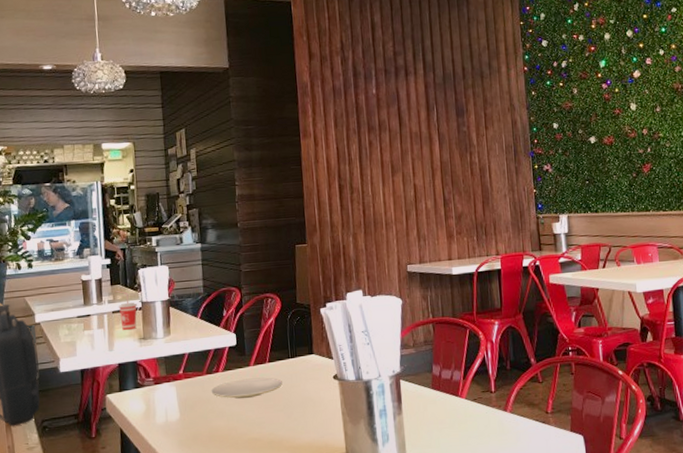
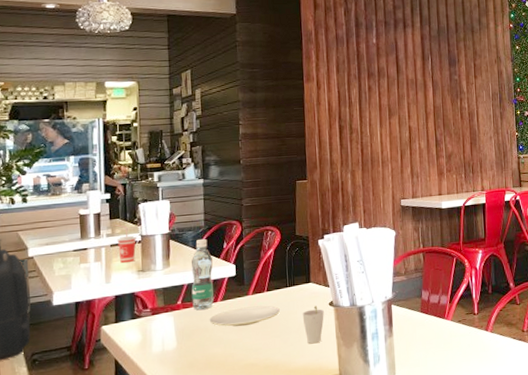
bottle: none [191,305,215,381] -> present [191,238,214,311]
cup: none [305,379,329,420] -> present [302,306,324,344]

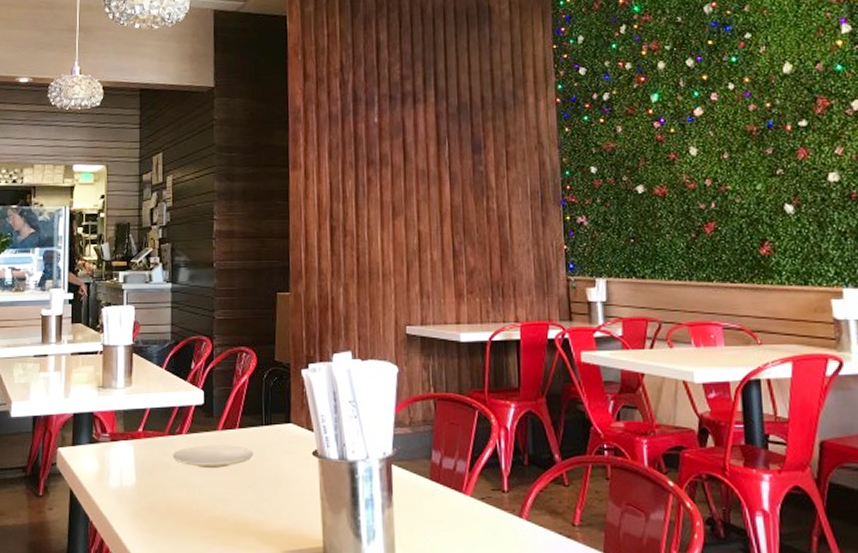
beverage cup: present [114,224,137,264] -> none [76,329,99,376]
bottle: present [191,238,214,311] -> none [154,355,179,443]
cup: present [302,306,324,344] -> none [280,454,306,503]

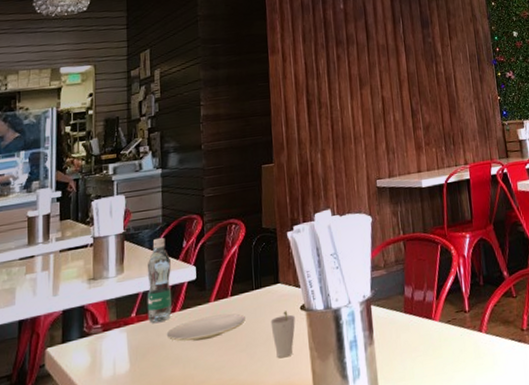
bottle: none [154,355,179,443] -> present [147,237,172,324]
cup: none [280,454,306,503] -> present [270,311,295,358]

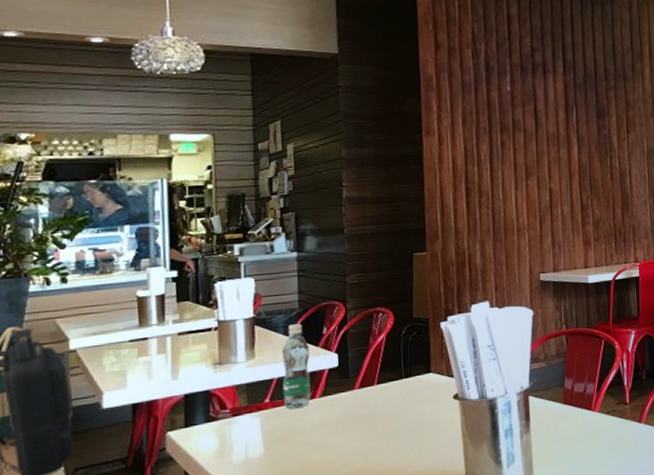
plate: present [166,313,245,342] -> none [305,401,393,427]
cup: present [270,311,295,358] -> none [420,399,448,445]

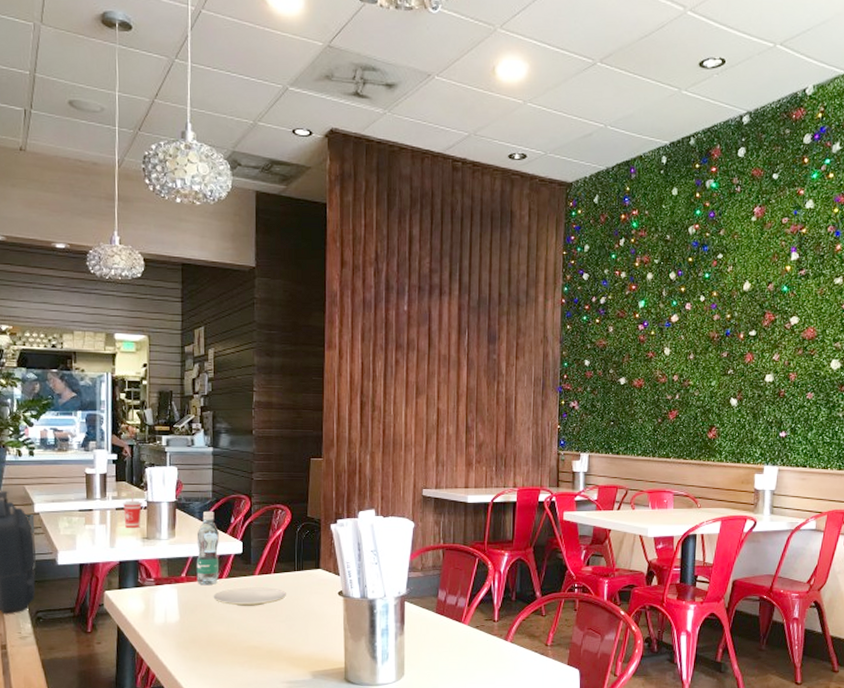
beverage cup: none [182,307,213,356] -> present [120,486,143,529]
plate: none [305,401,393,427] -> present [213,587,286,607]

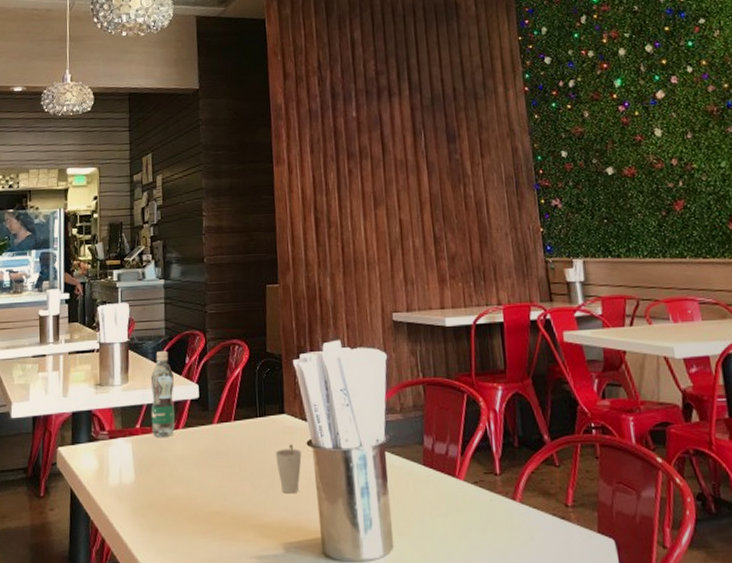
beverage cup: present [120,486,143,529] -> none [72,328,96,375]
plate: present [213,587,286,607] -> none [170,438,249,463]
cup: none [309,594,332,633] -> present [275,444,302,494]

